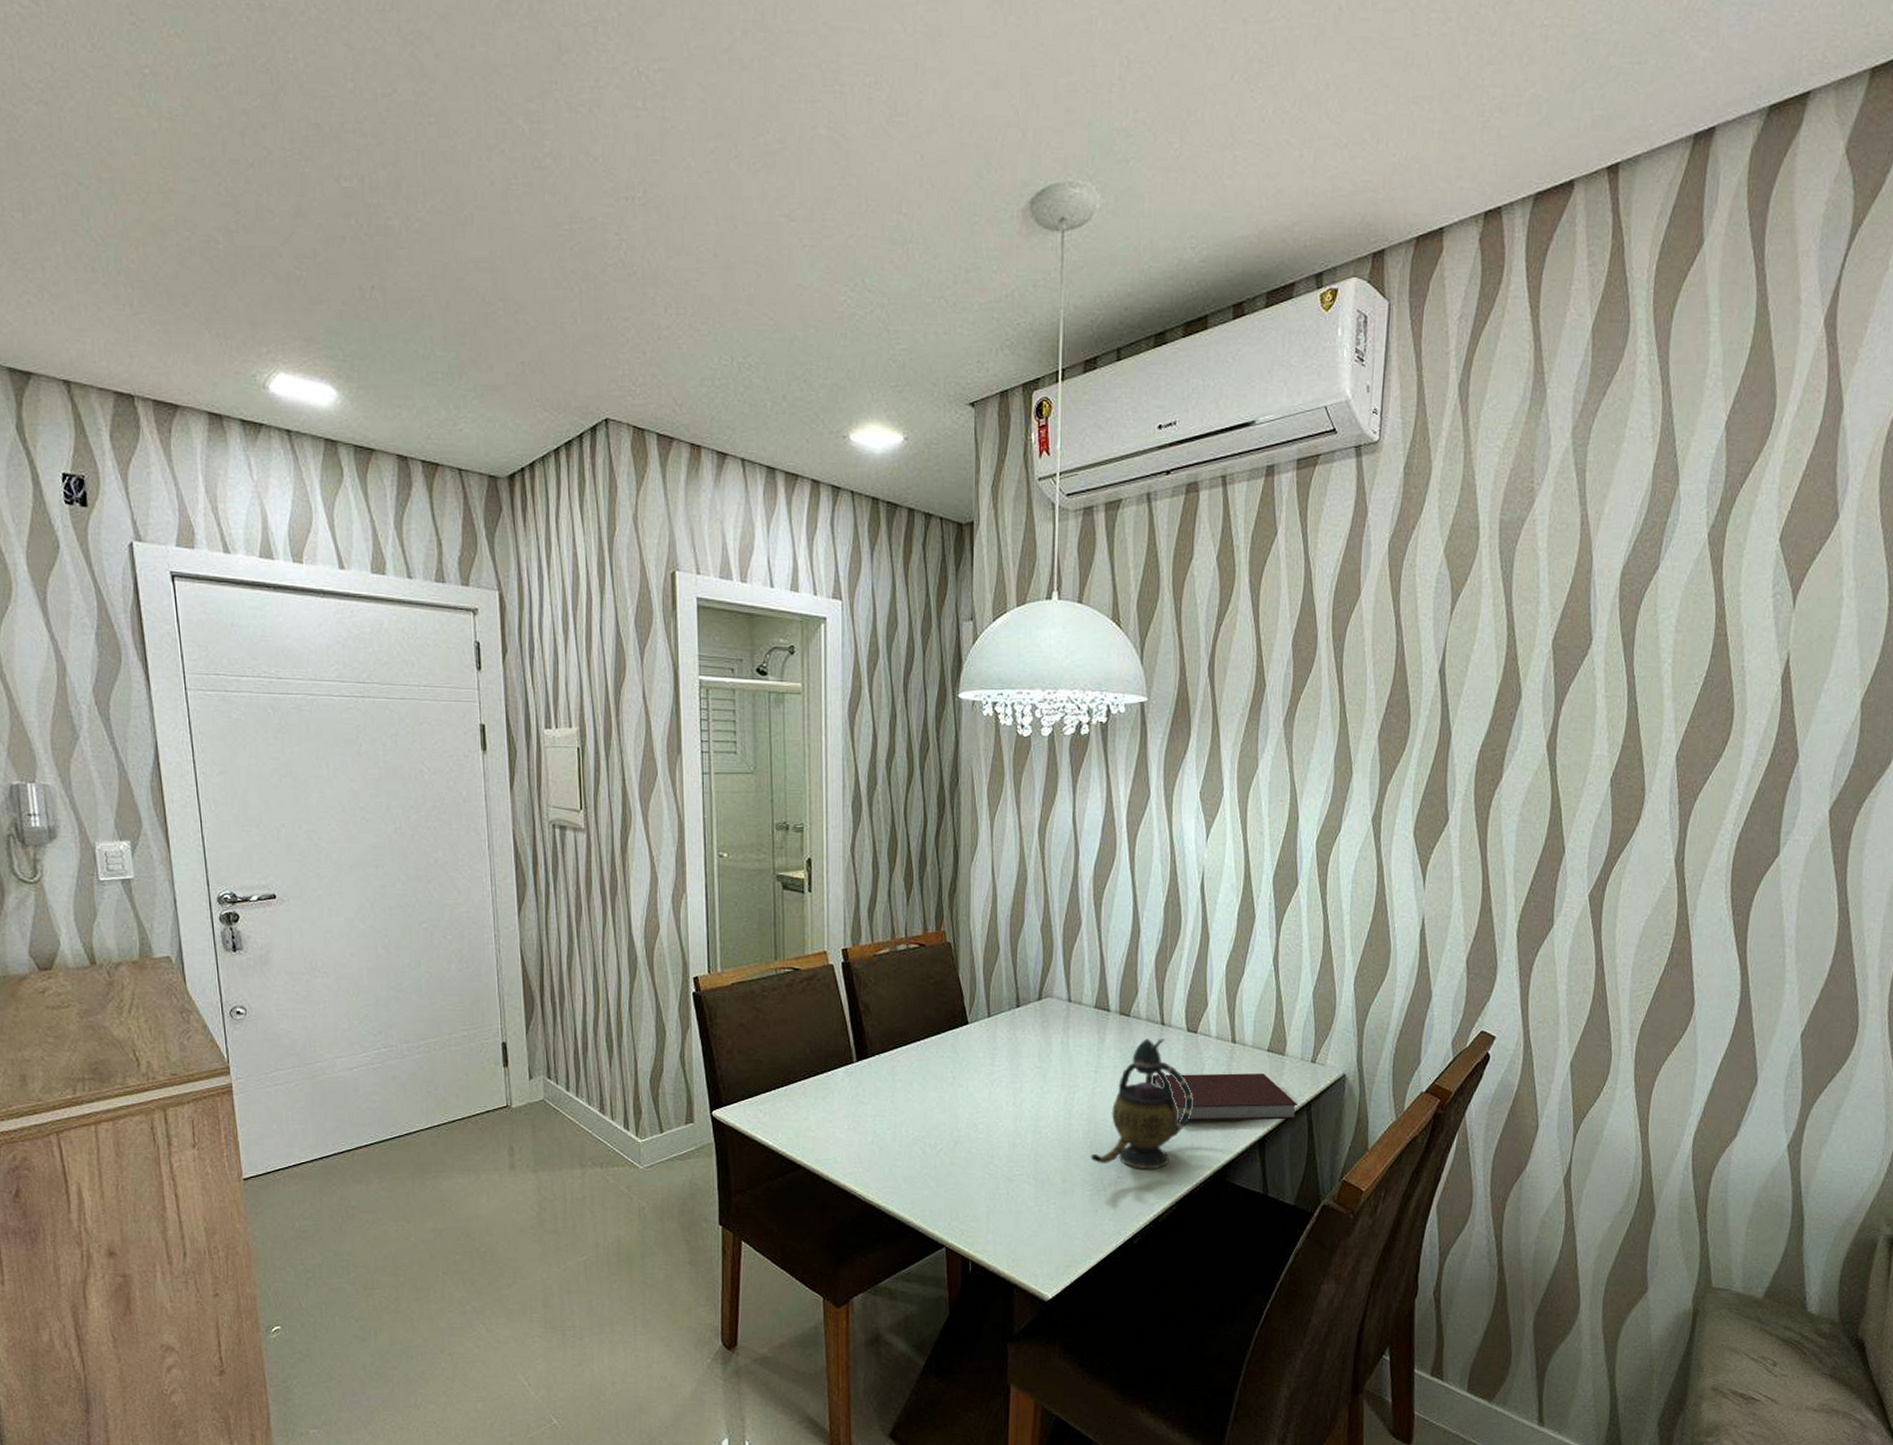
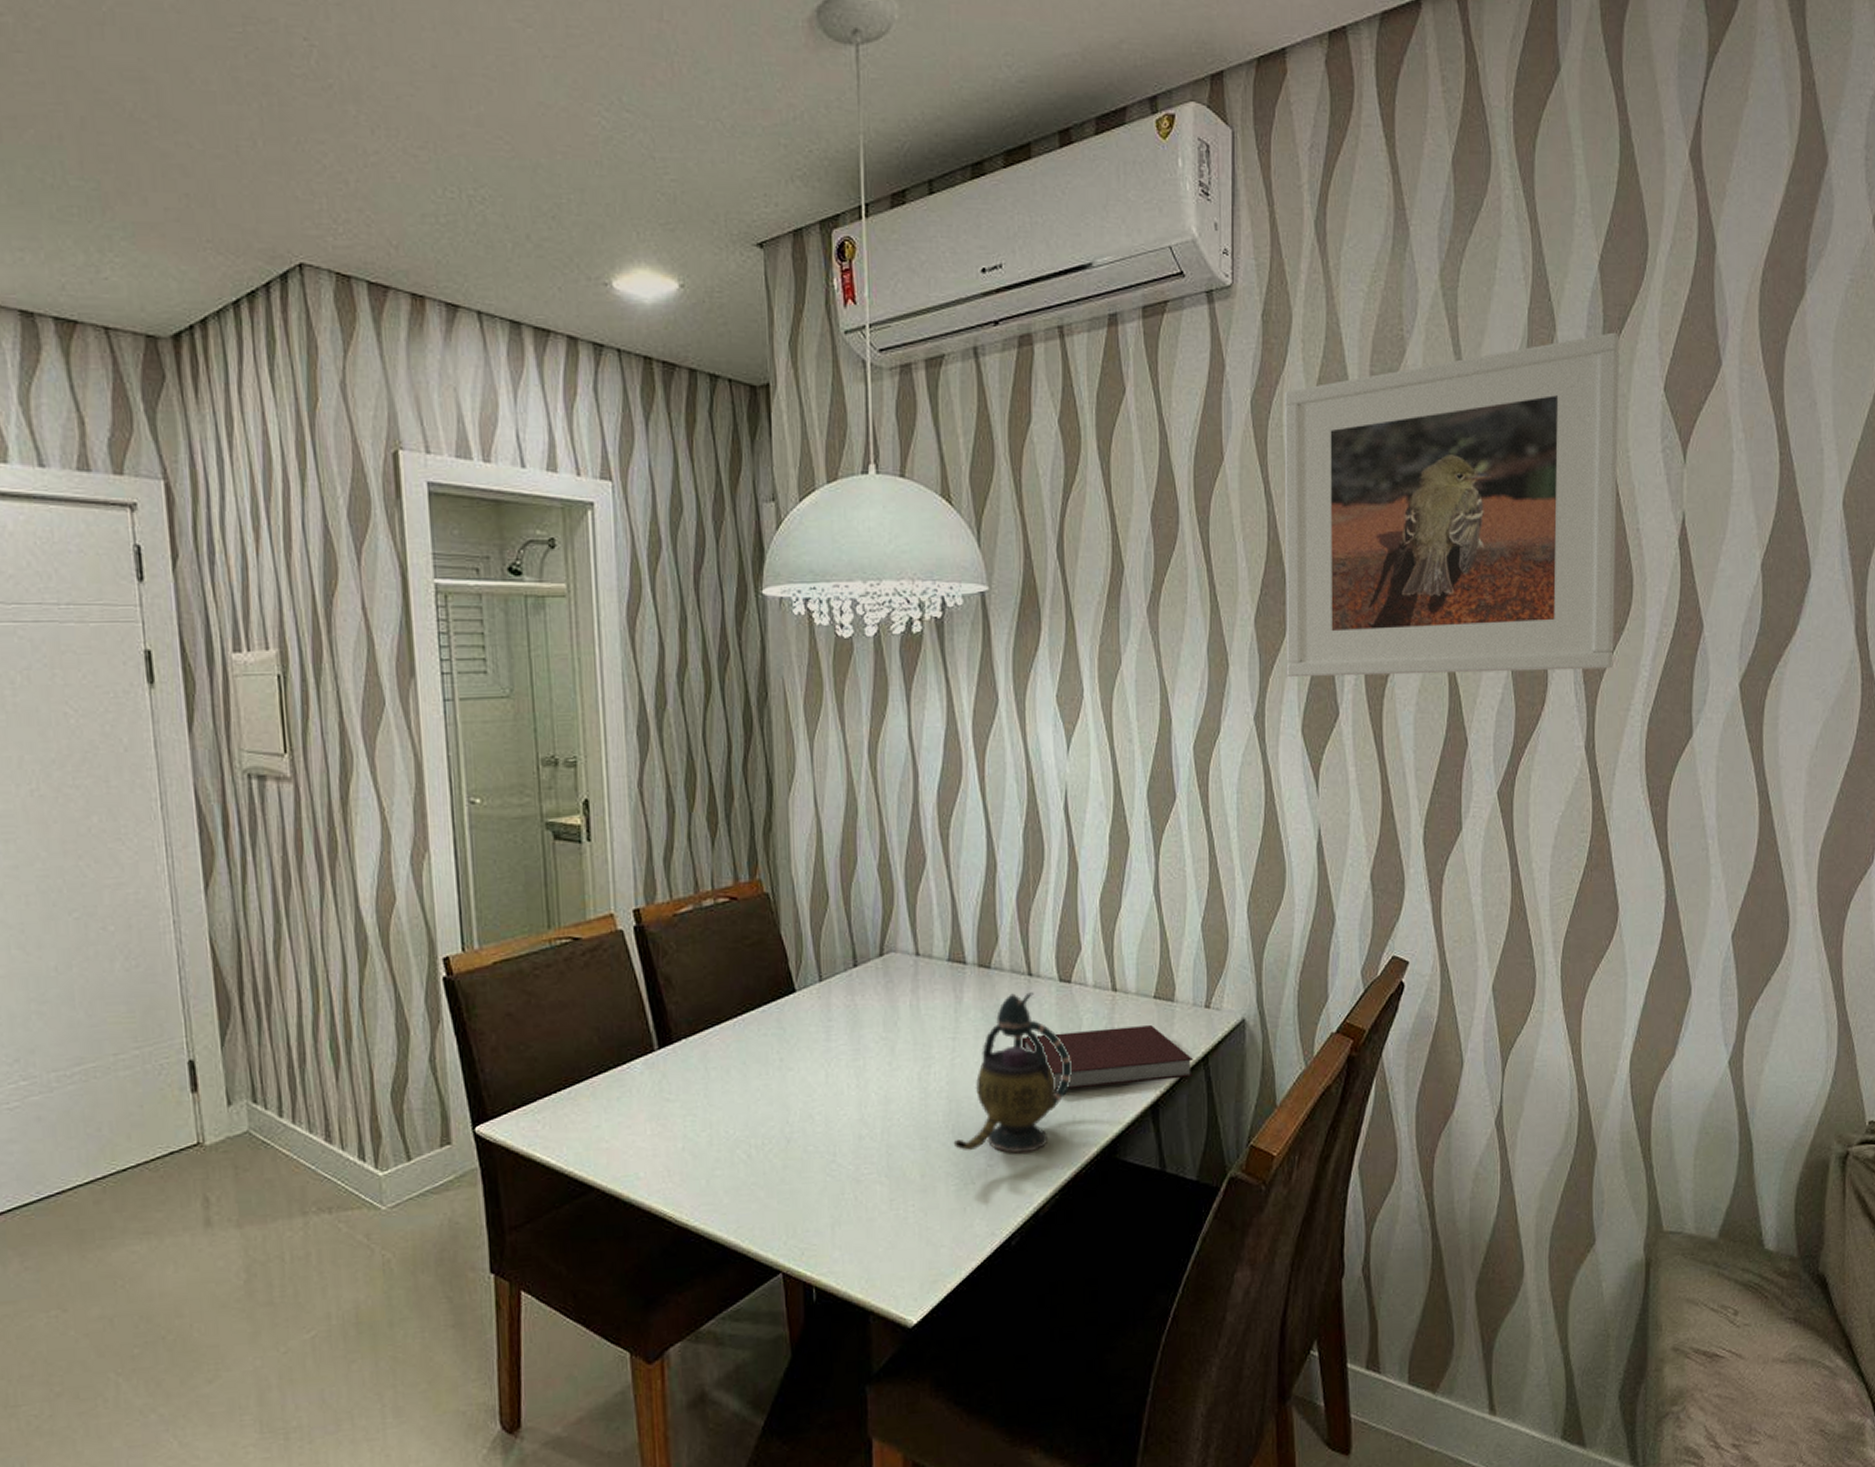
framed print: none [1403,486,1741,792] -> present [1284,332,1620,678]

